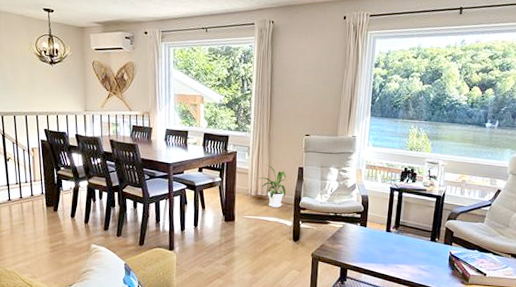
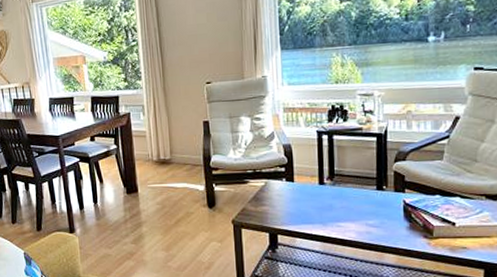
house plant: present [254,164,287,208] -> none [153,123,192,172]

